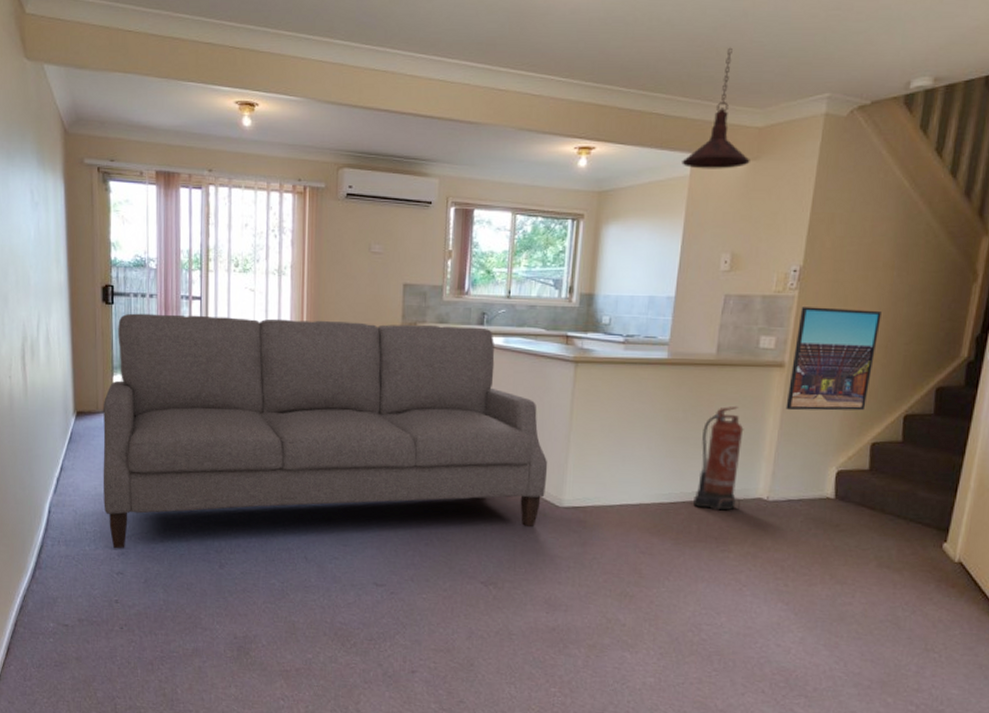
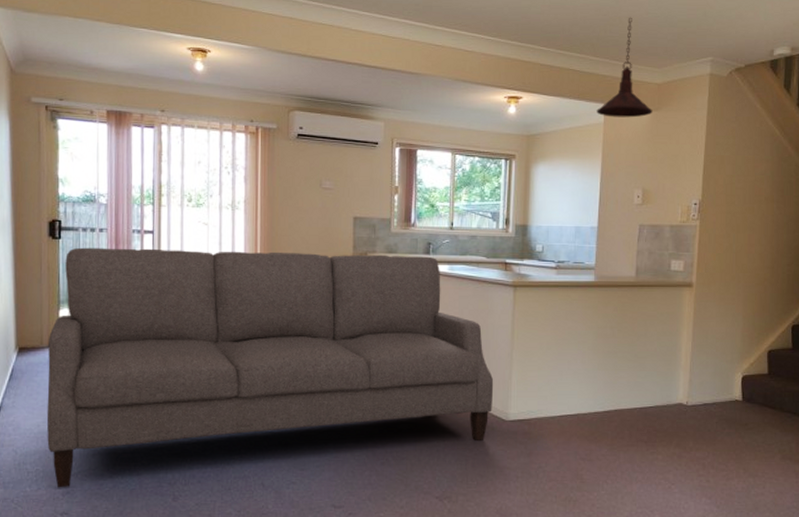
fire extinguisher: present [693,406,744,511] -> none [624,322,665,416]
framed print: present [785,307,881,411] -> none [696,234,767,325]

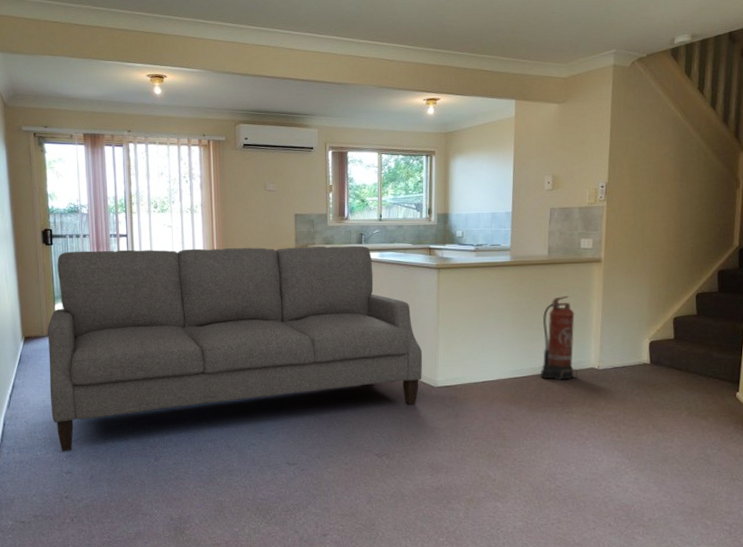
pendant light: present [596,17,653,118] -> none [508,18,560,112]
fire extinguisher: none [624,322,665,416] -> present [541,295,578,380]

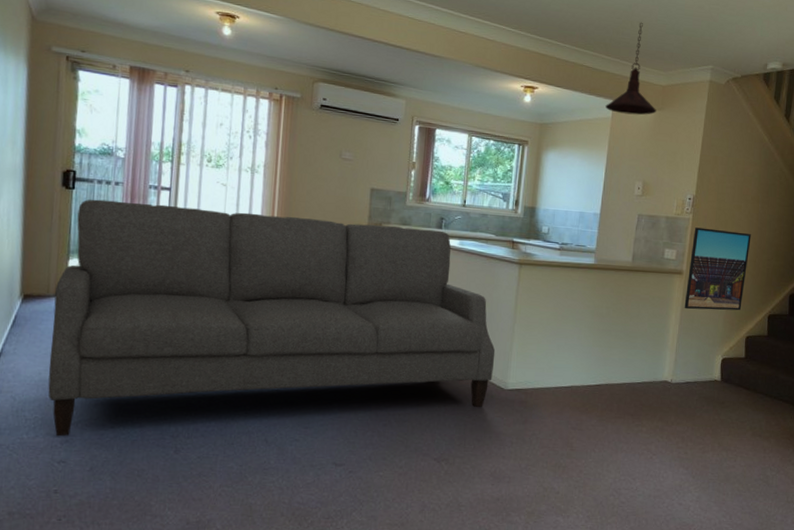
pendant light: none [508,18,560,112] -> present [605,22,657,115]
fire extinguisher: present [541,295,578,380] -> none [614,304,653,391]
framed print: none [605,213,671,296] -> present [684,227,751,311]

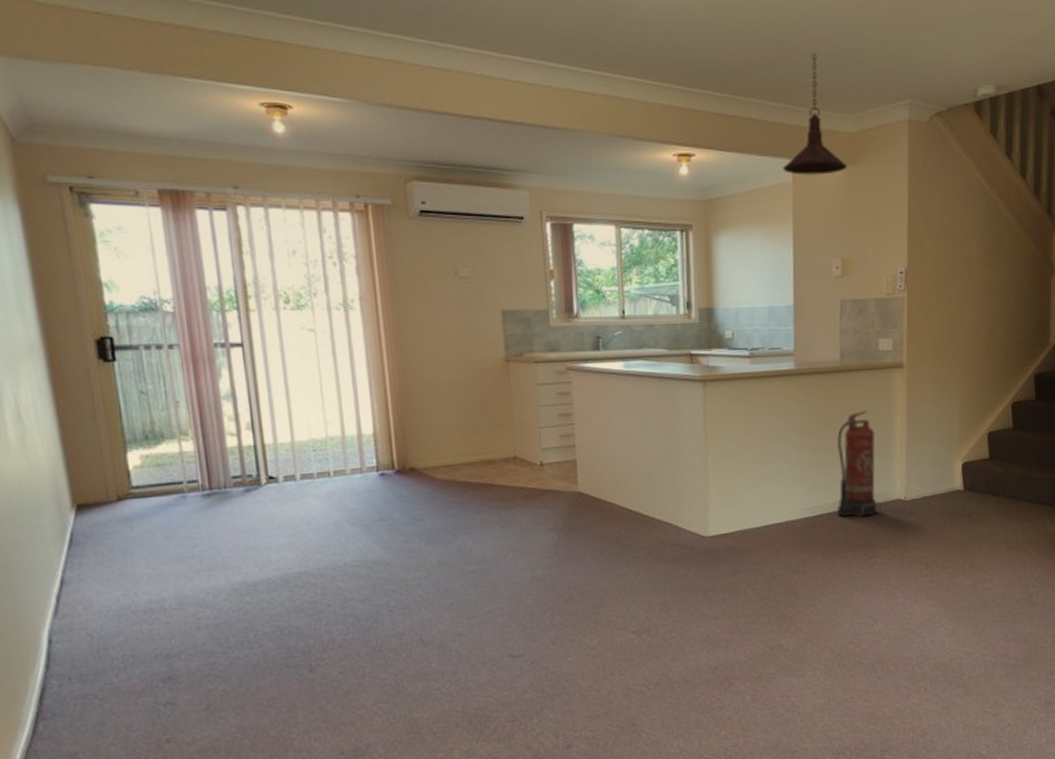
sofa: present [48,199,496,437] -> none [116,352,689,674]
fire extinguisher: none [614,304,653,391] -> present [837,410,882,518]
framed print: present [684,227,751,311] -> none [909,306,981,410]

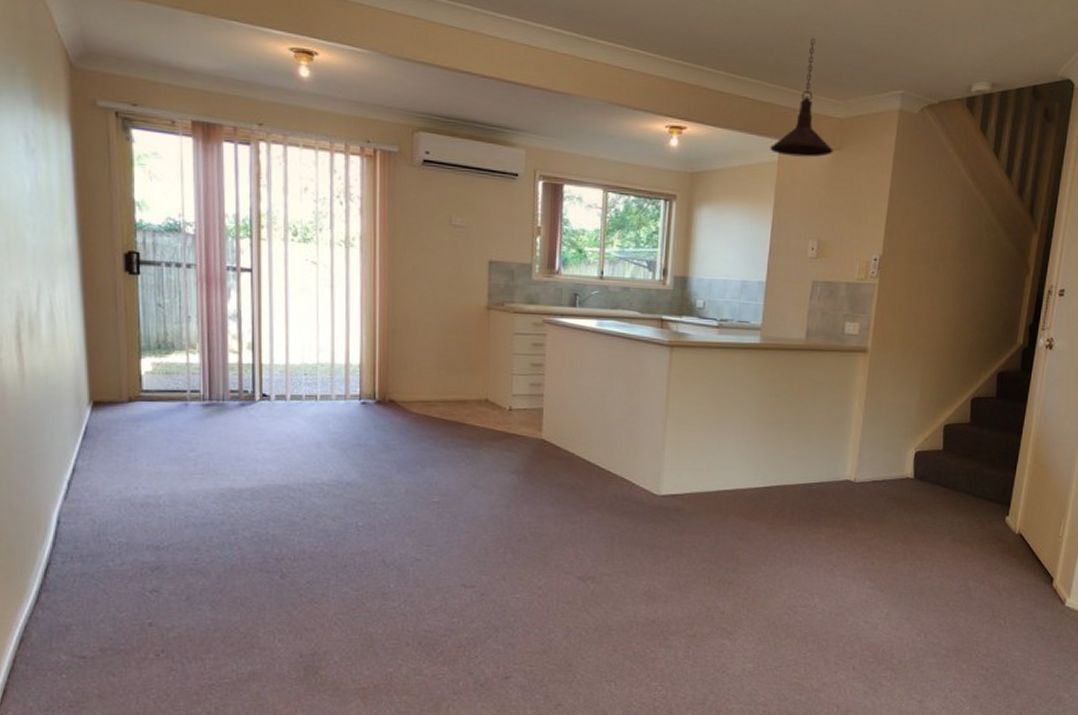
fire extinguisher: present [837,410,882,518] -> none [787,390,832,493]

